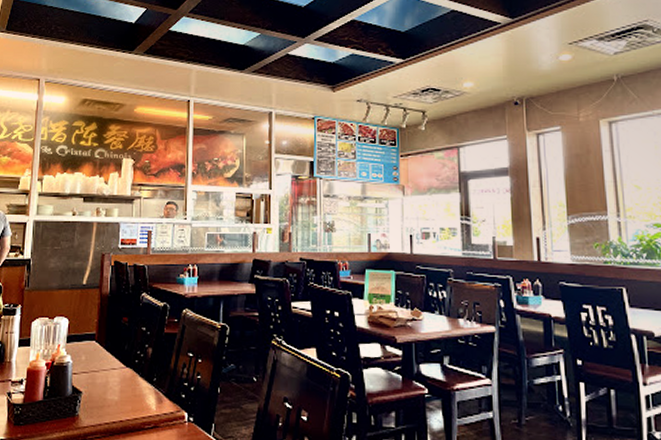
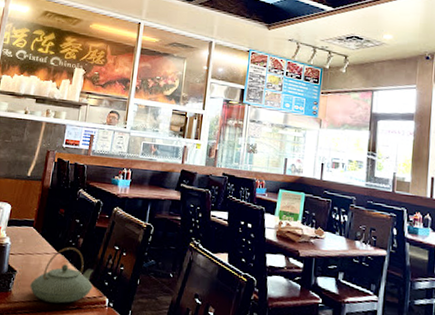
teapot: none [99,359,168,424] -> present [30,247,93,304]

